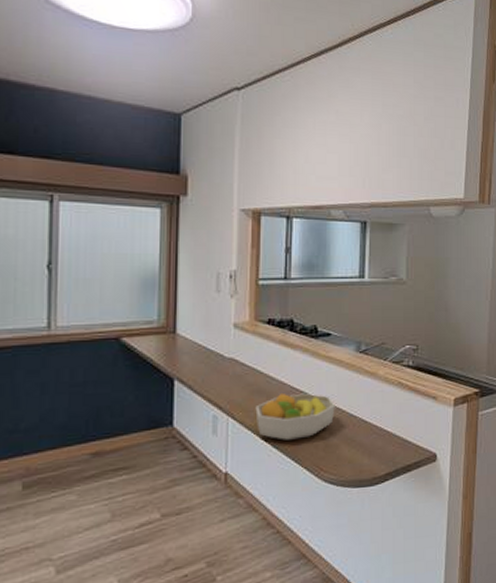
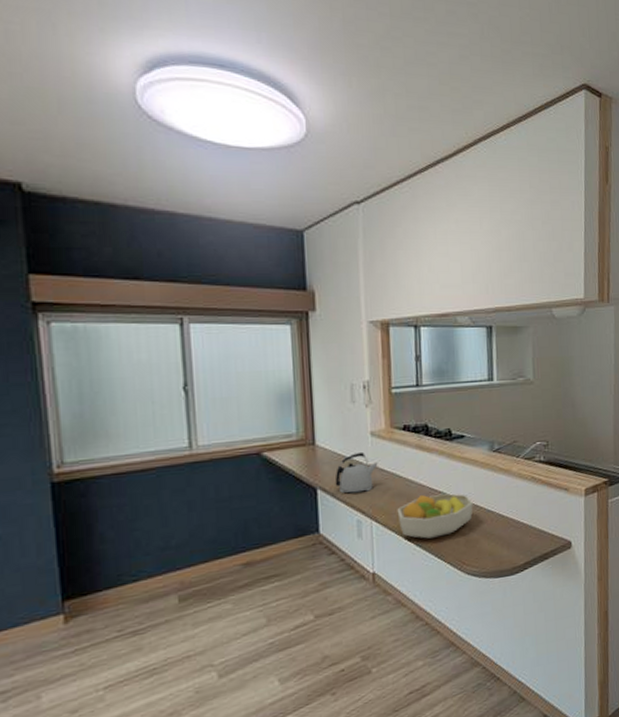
kettle: none [193,343,239,387] -> present [335,451,378,493]

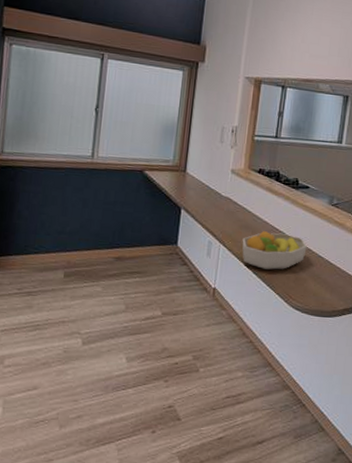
kettle: present [335,451,378,493] -> none [196,184,233,219]

